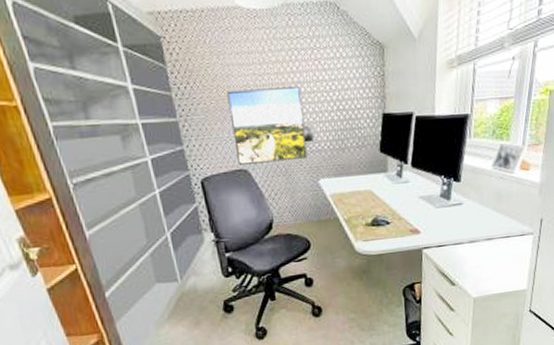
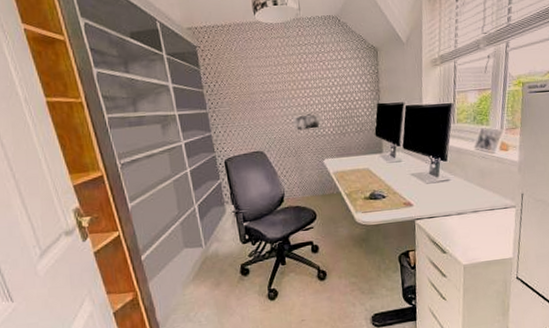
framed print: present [227,85,307,165] -> none [248,82,314,148]

